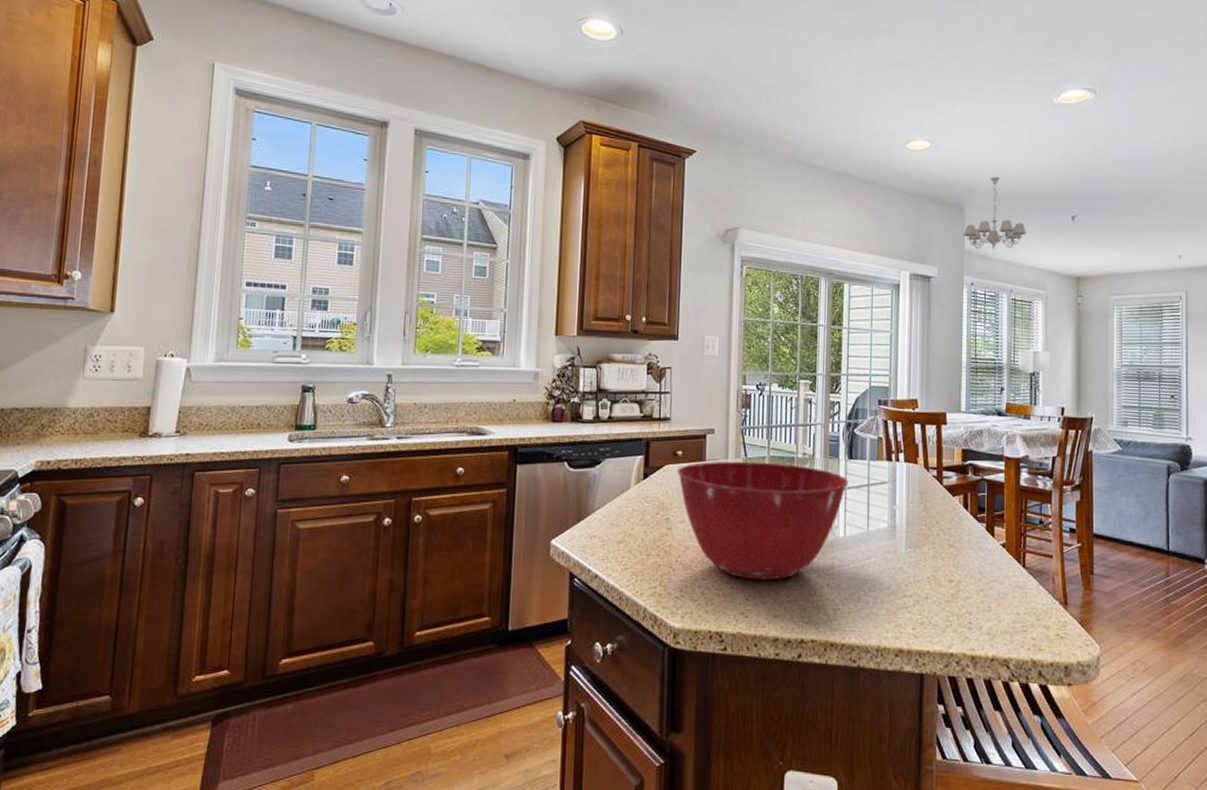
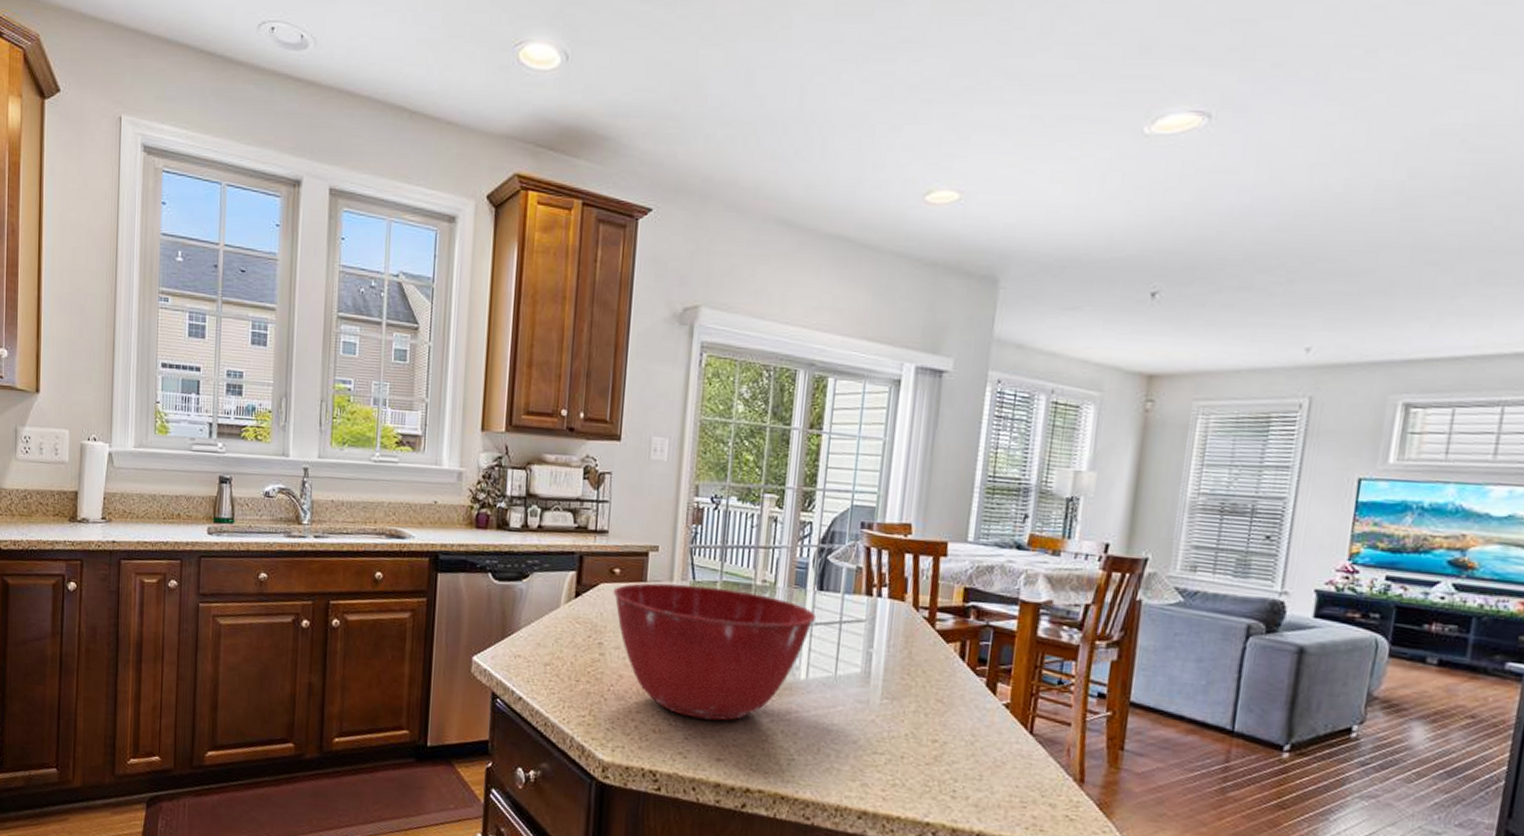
chandelier: present [963,176,1026,250] -> none [993,238,1083,338]

